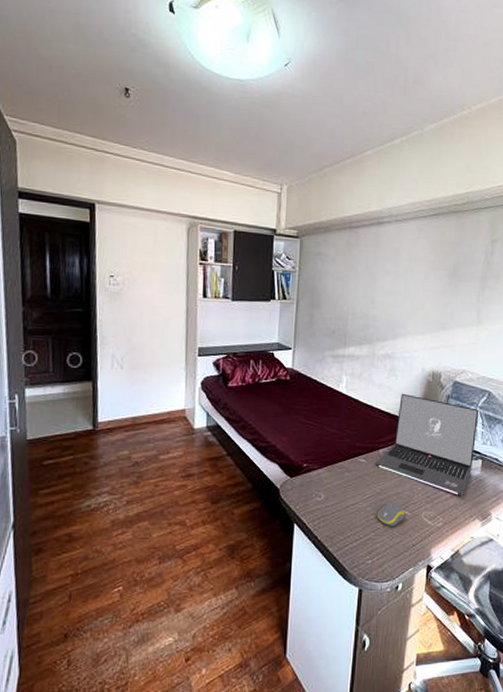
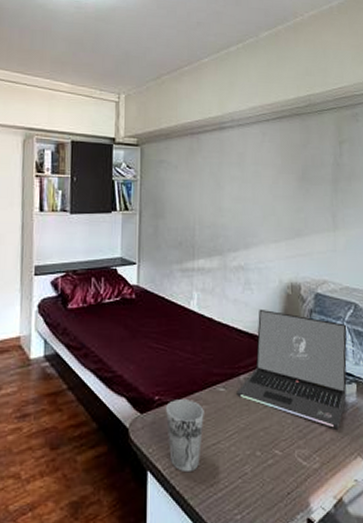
cup: none [312,467,346,526] -> present [166,399,204,473]
computer mouse: present [377,503,405,527] -> none [243,440,276,471]

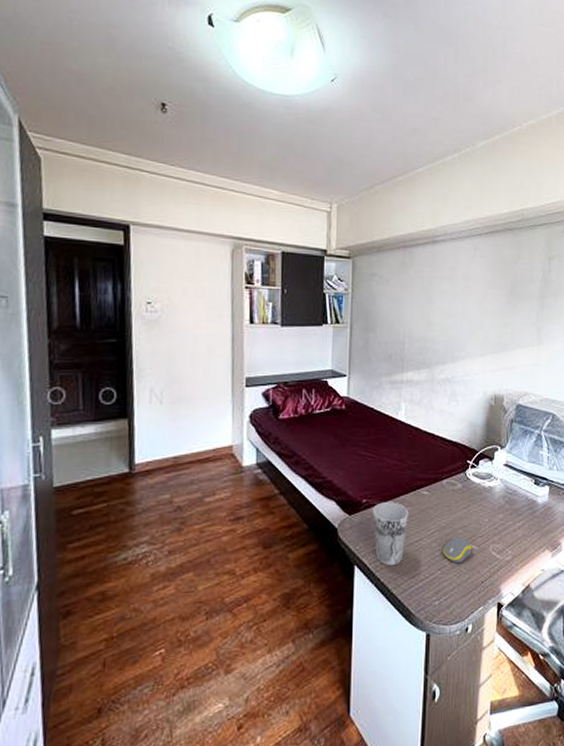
laptop: present [237,309,347,429] -> none [439,419,544,527]
computer mouse: none [243,440,276,471] -> present [442,537,472,564]

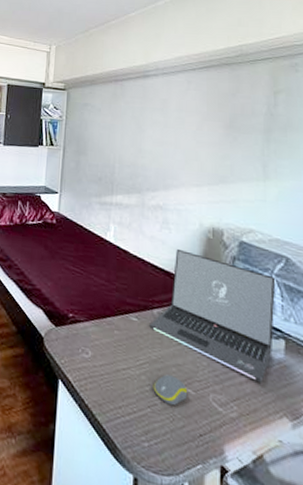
cup: present [373,502,408,566] -> none [79,320,116,390]
laptop: none [439,419,544,527] -> present [149,248,276,384]

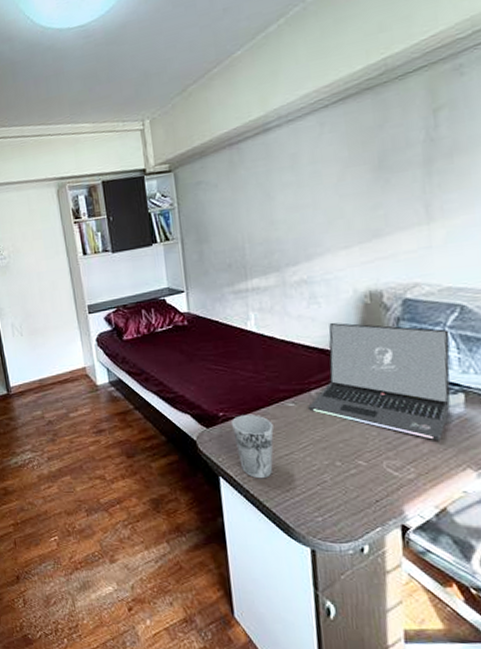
cup: none [79,320,116,390] -> present [232,415,274,479]
computer mouse: present [153,374,188,406] -> none [320,451,359,480]

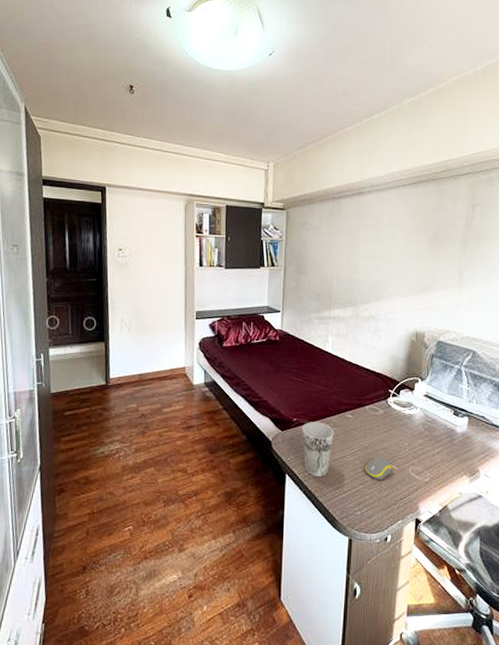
laptop: present [308,322,451,441] -> none [362,352,464,453]
computer mouse: none [320,451,359,480] -> present [364,457,392,480]

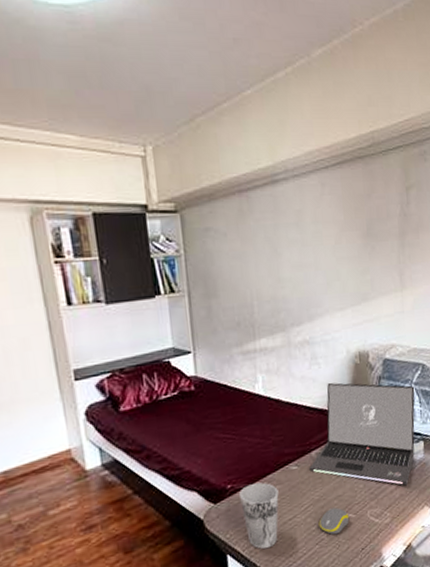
laptop: none [362,352,464,453] -> present [309,382,415,486]

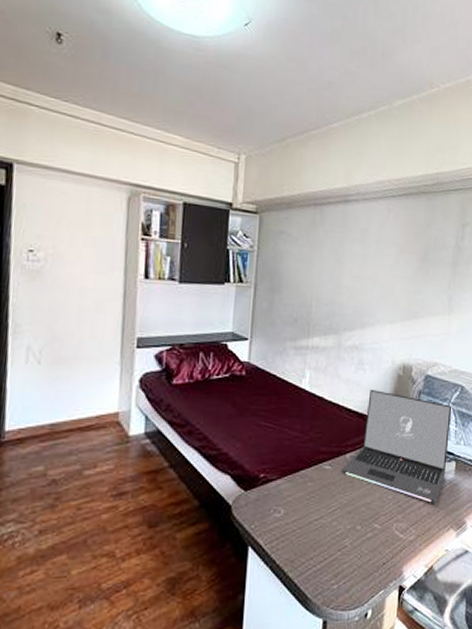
cup: present [239,482,279,549] -> none [270,477,309,547]
computer mouse: present [318,507,350,535] -> none [343,515,375,544]

